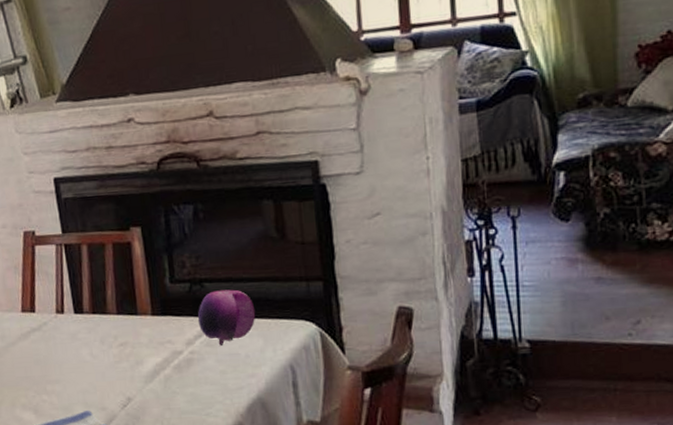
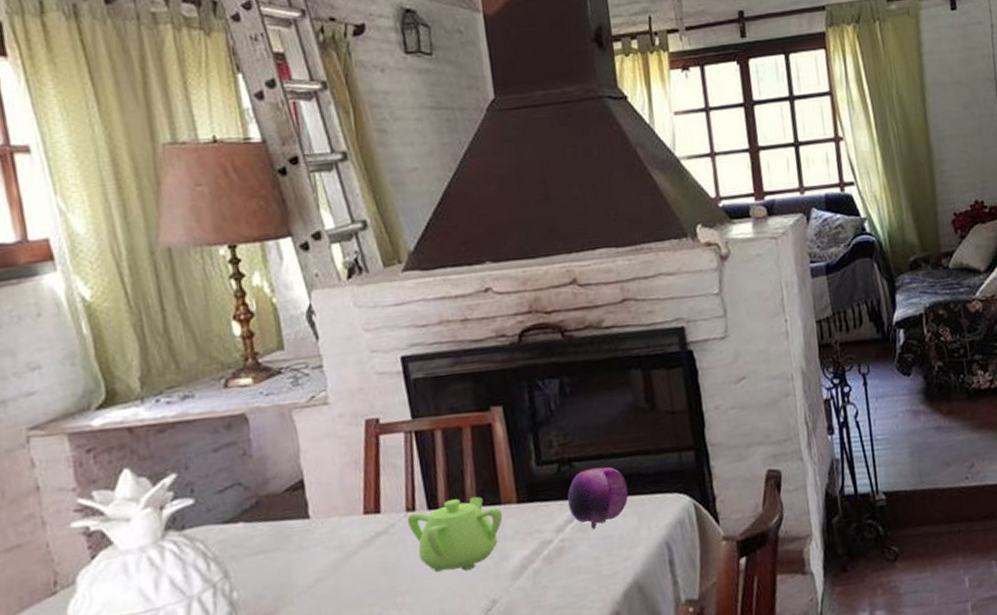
teapot: none [57,306,139,369] -> present [407,496,503,572]

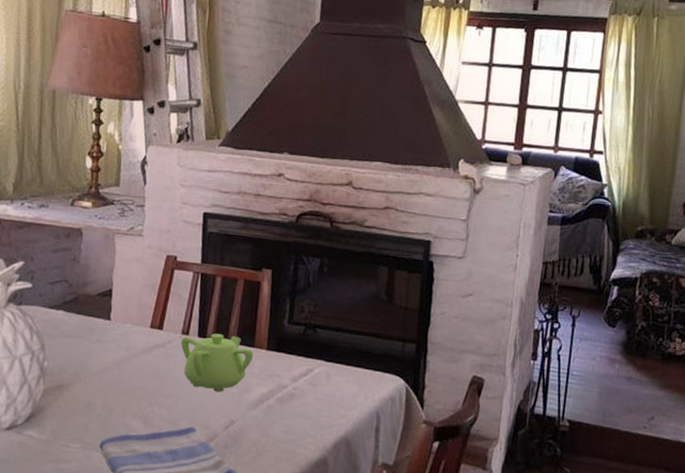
fruit: present [567,466,629,529] -> none [305,337,356,386]

